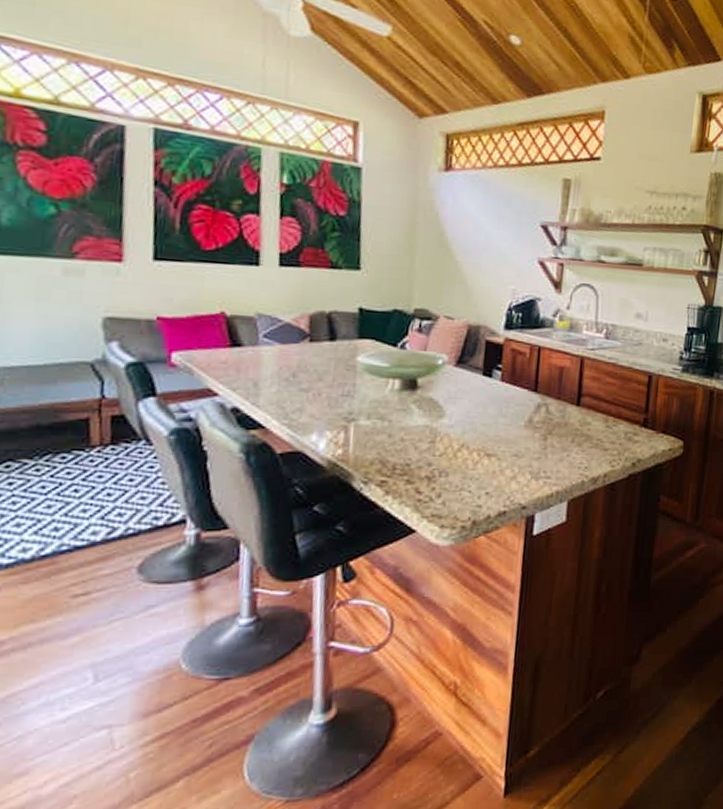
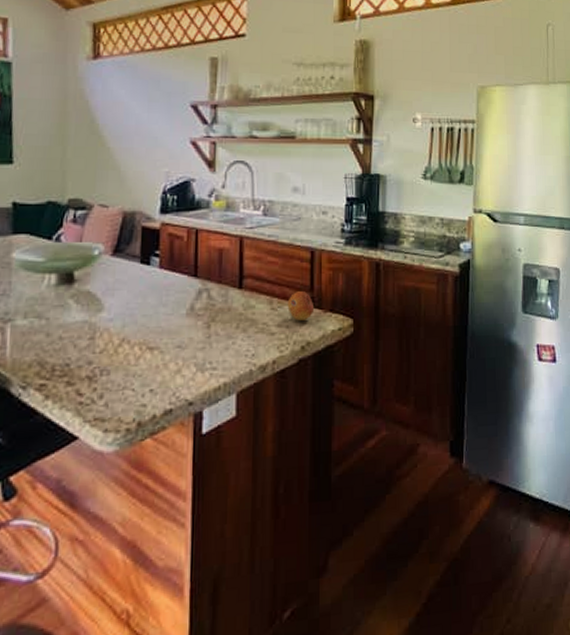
fruit: none [622,412,648,439] -> present [287,291,315,321]

